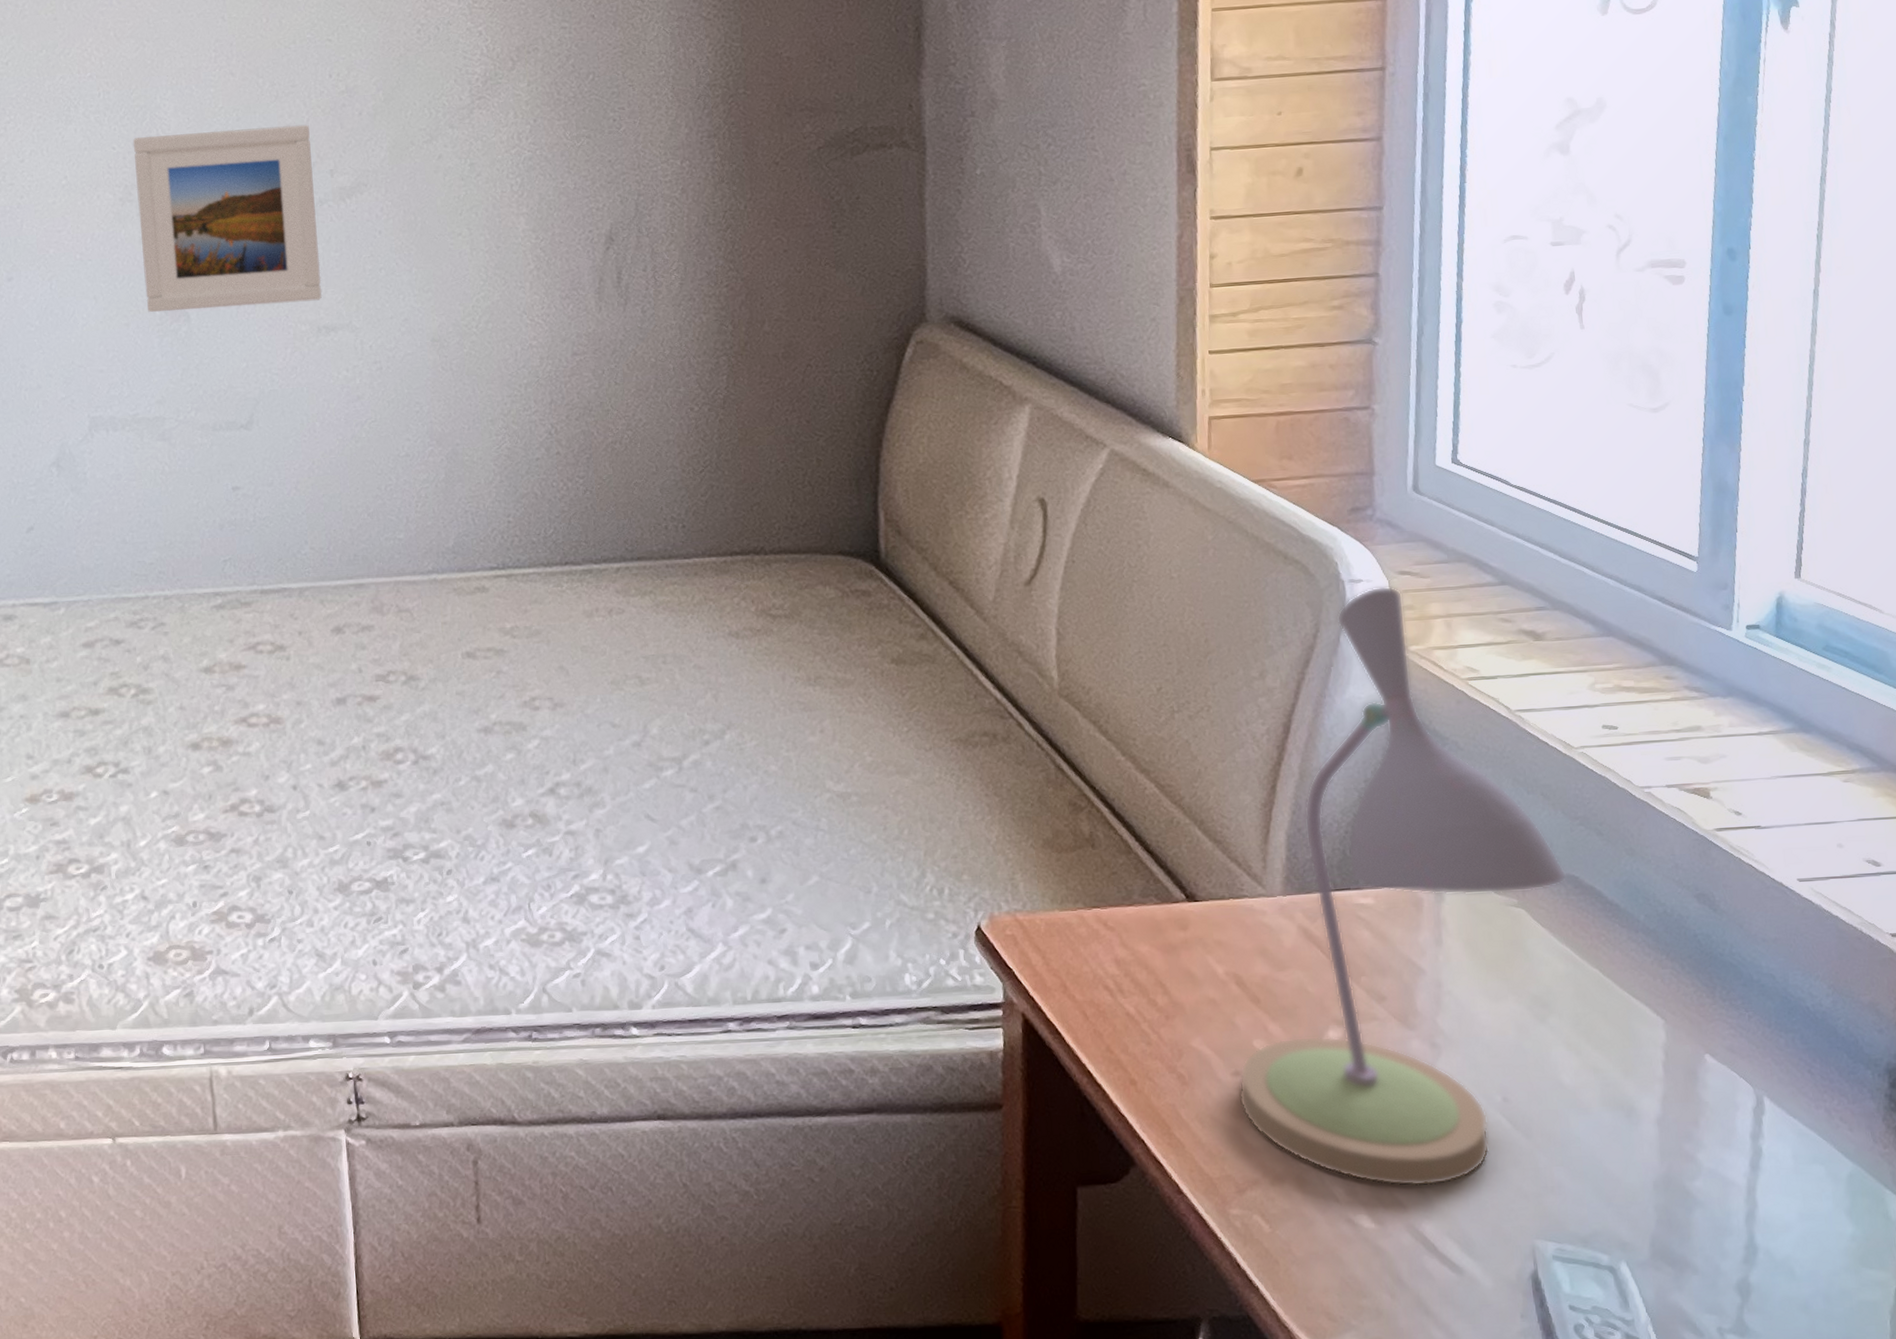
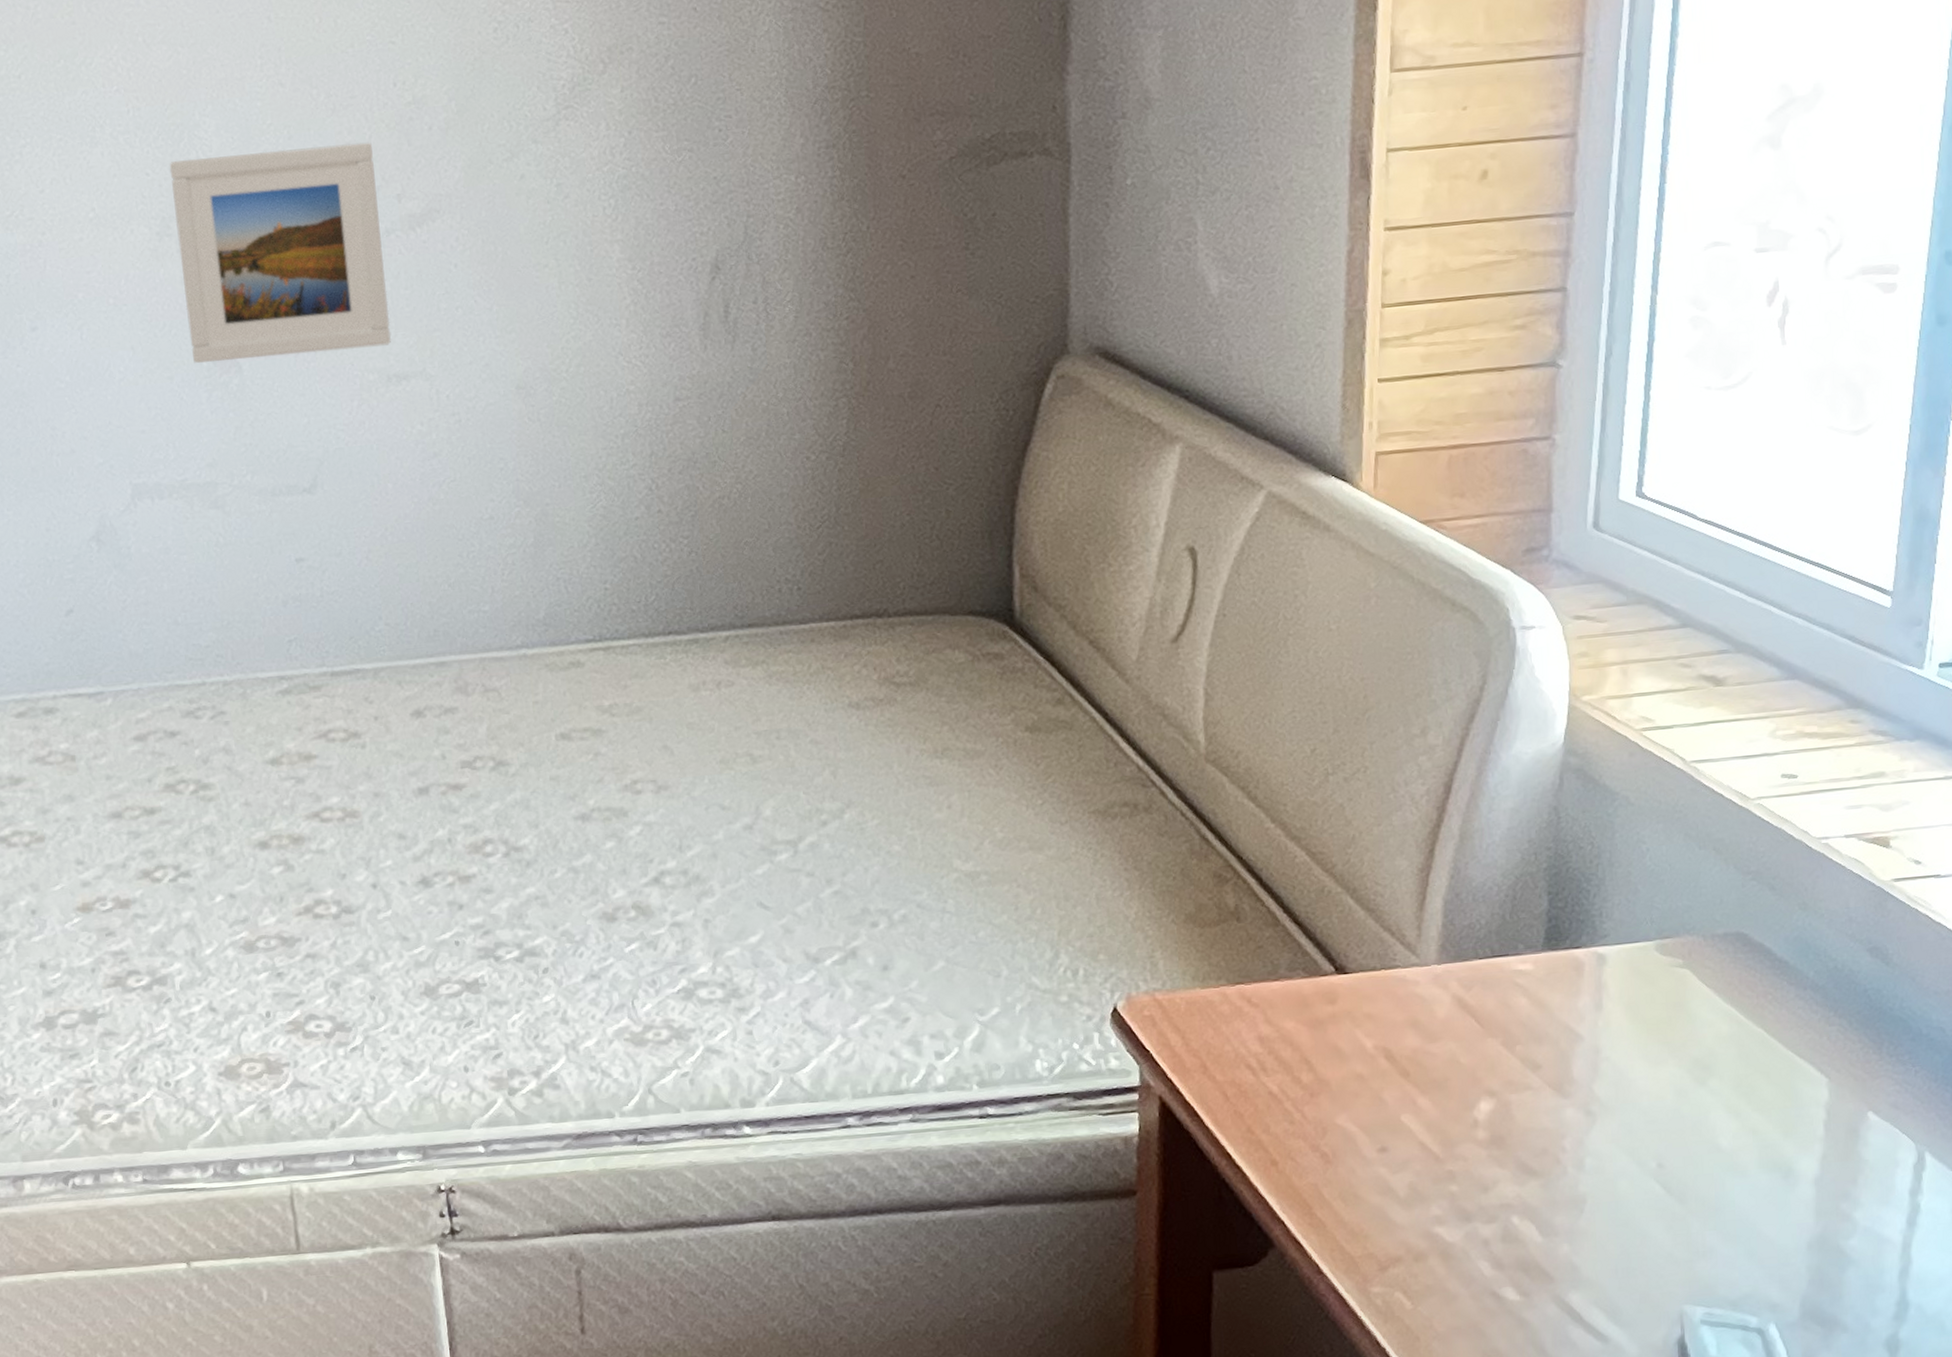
desk lamp: present [1238,586,1567,1187] -> none [1383,632,1736,1257]

